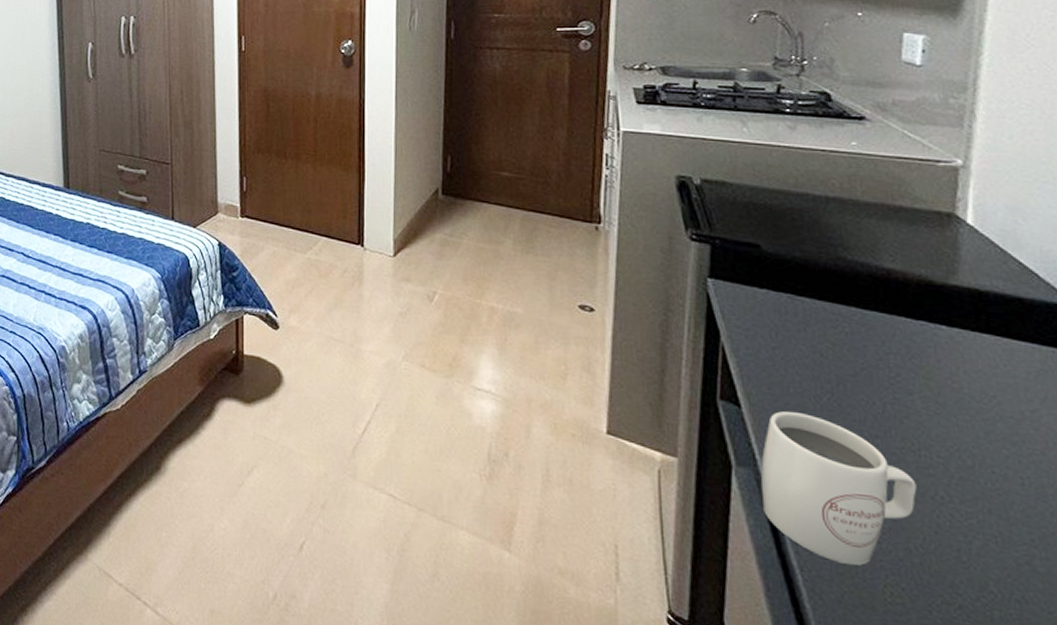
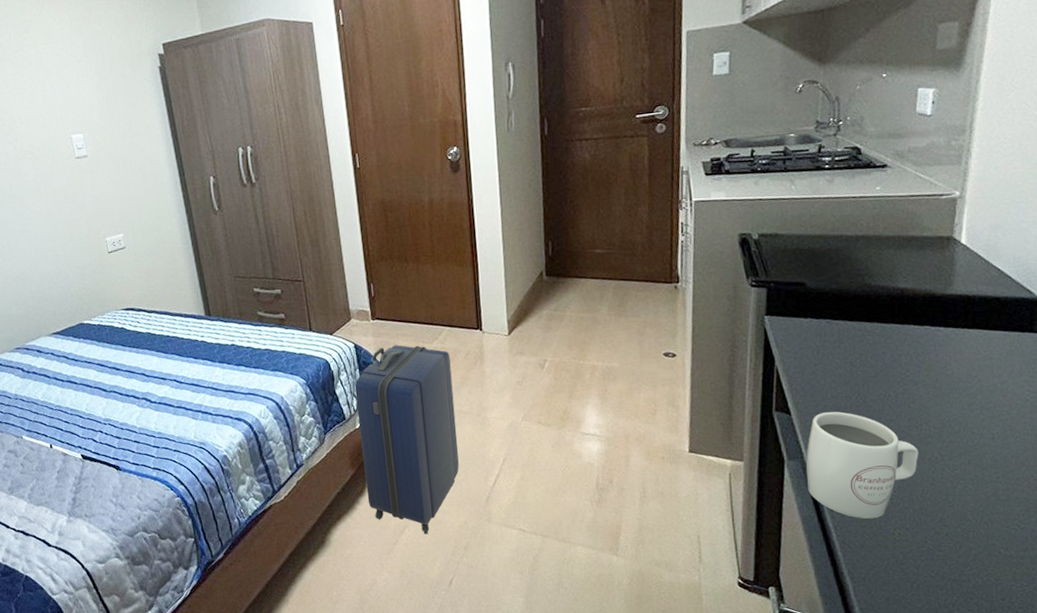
suitcase: none [213,249,325,481] -> present [354,345,459,535]

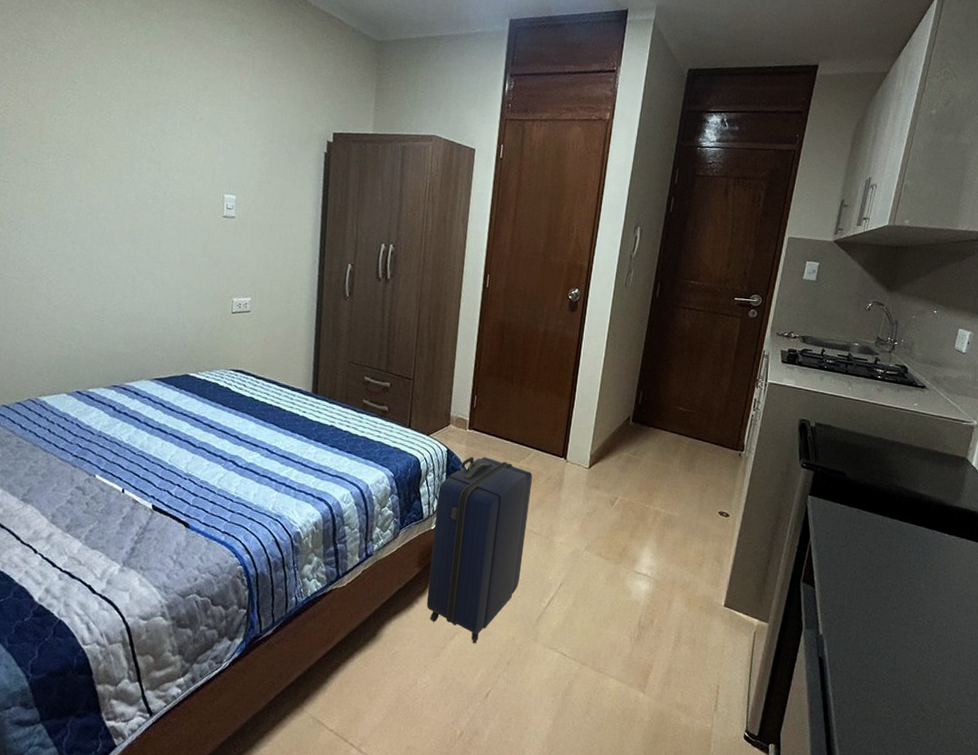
mug: present [805,411,919,519] -> none [817,590,912,694]

